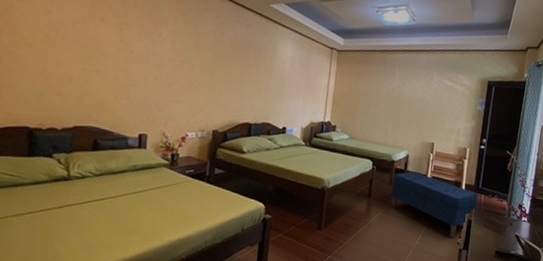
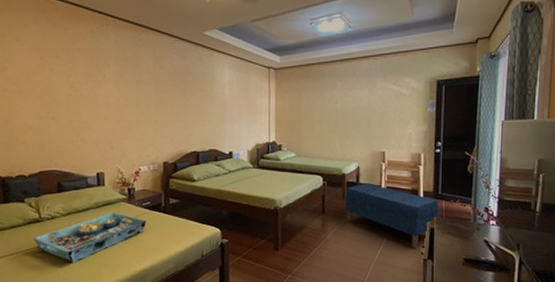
serving tray: none [56,176,187,227] -> present [32,211,147,262]

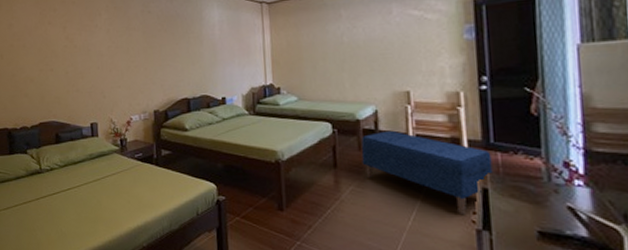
serving tray: present [32,211,147,262] -> none [34,163,139,216]

